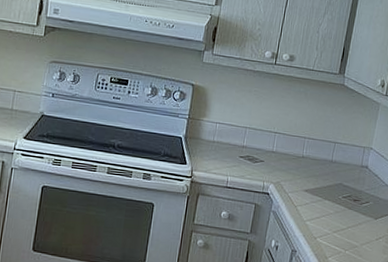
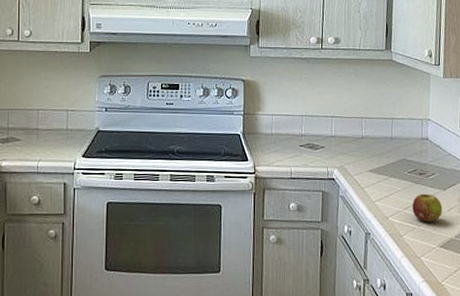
fruit: none [341,219,372,248] -> present [412,193,443,222]

